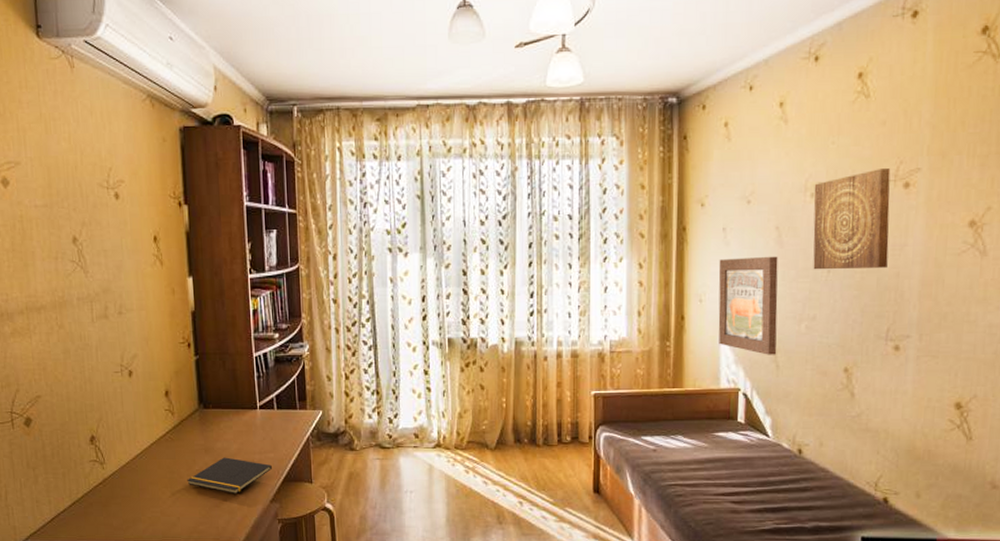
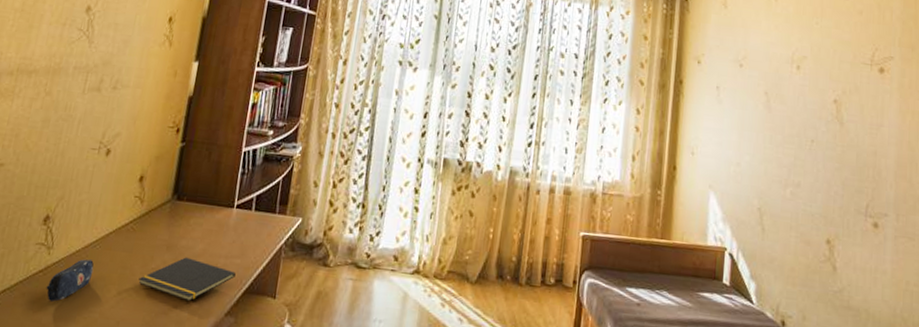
pencil case: none [109,469,146,508] -> present [46,259,94,303]
wall art: present [718,256,778,355] -> none [708,115,767,218]
wall art: present [813,168,891,270] -> none [798,52,867,145]

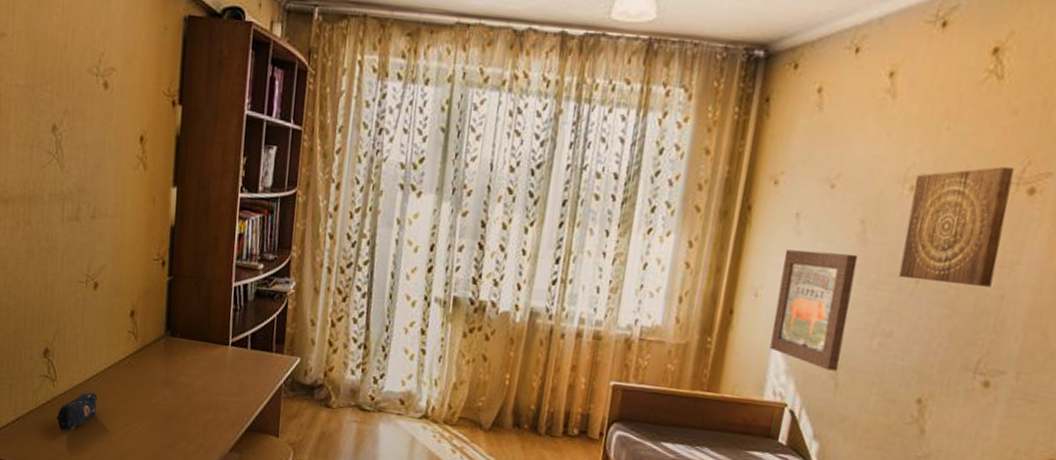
notepad: present [138,257,236,302] -> none [142,393,237,437]
wall art: none [708,115,767,218] -> present [770,249,858,371]
wall art: none [798,52,867,145] -> present [898,167,1015,287]

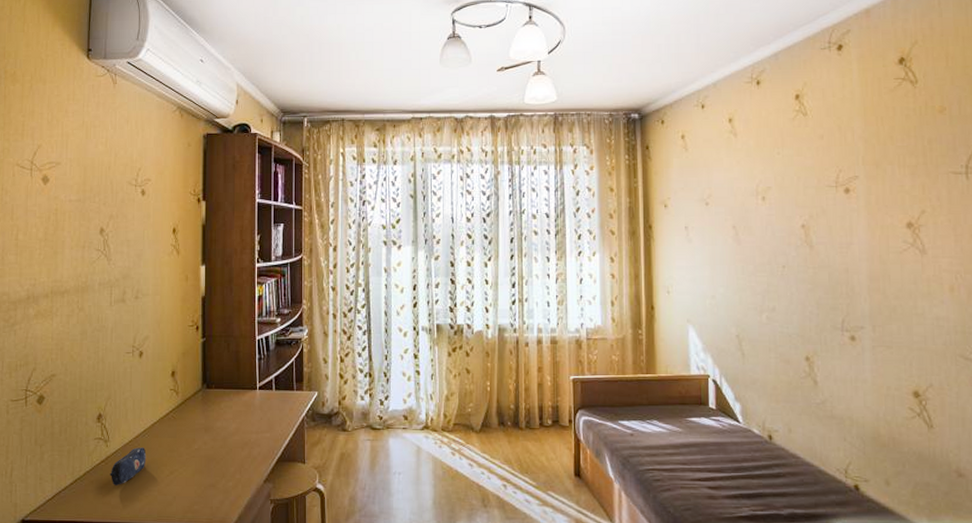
wall art: present [770,249,858,371] -> none [683,252,742,344]
wall art: present [898,167,1015,287] -> none [764,176,837,265]

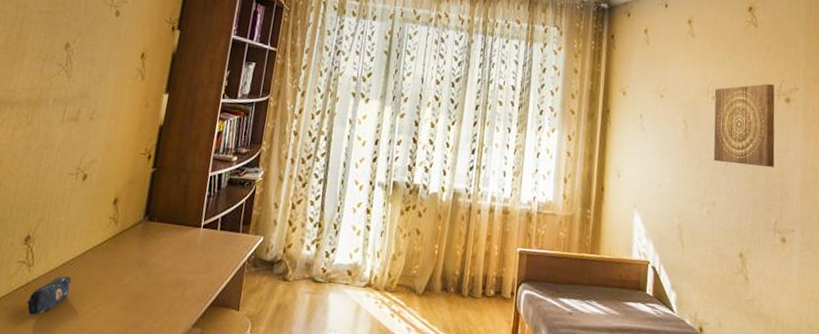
wall art: none [764,176,837,265] -> present [713,84,775,167]

